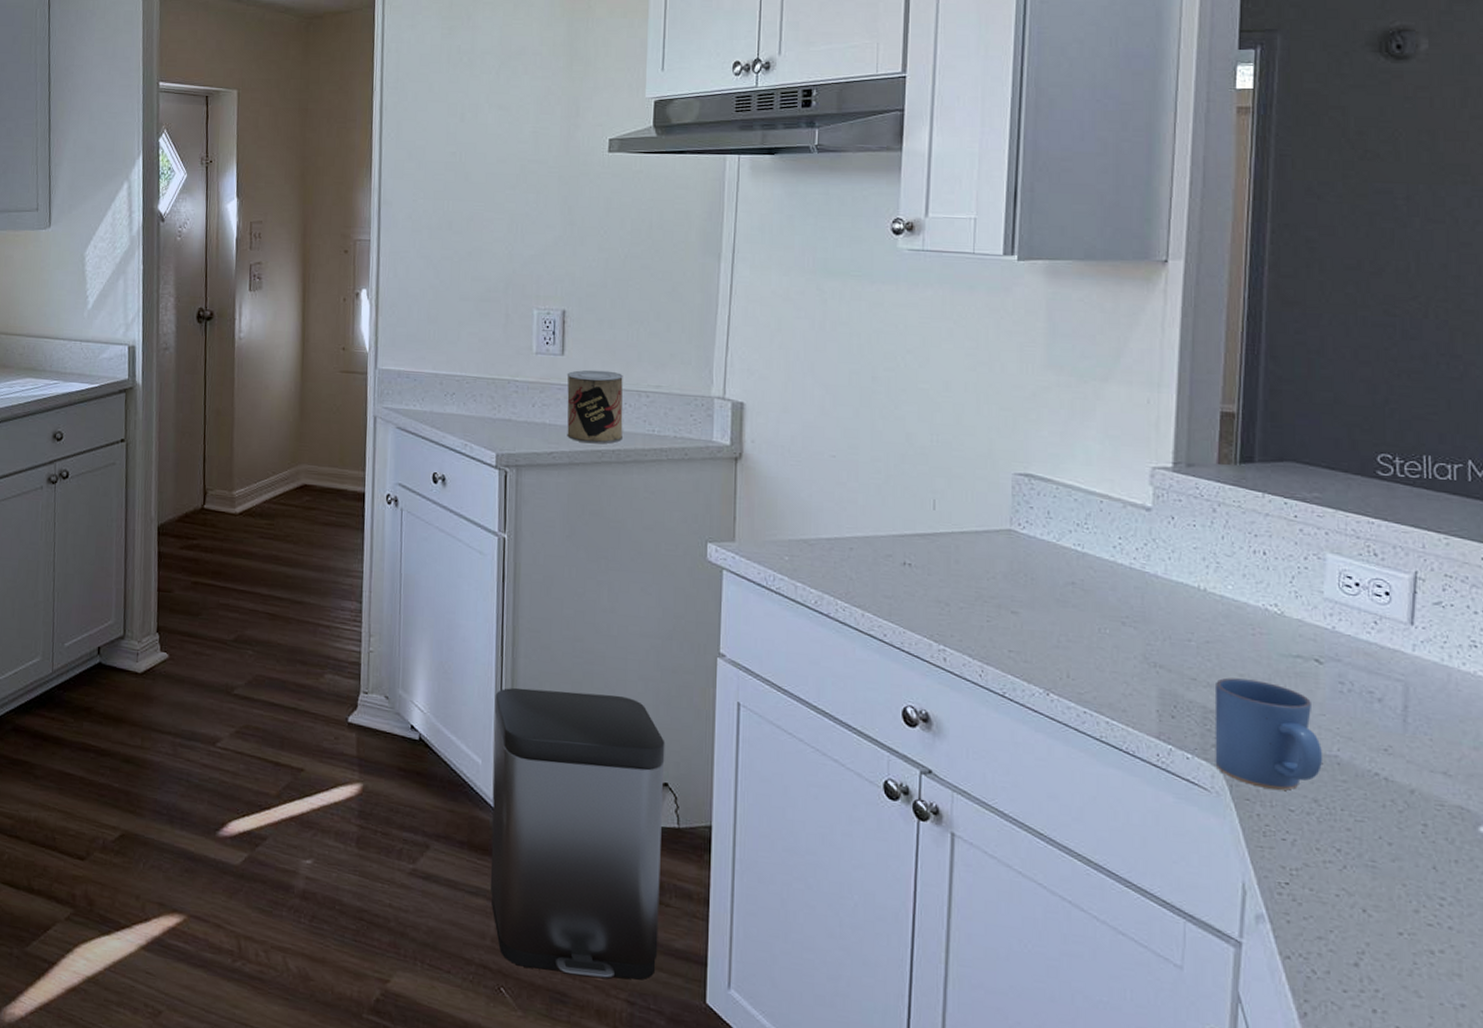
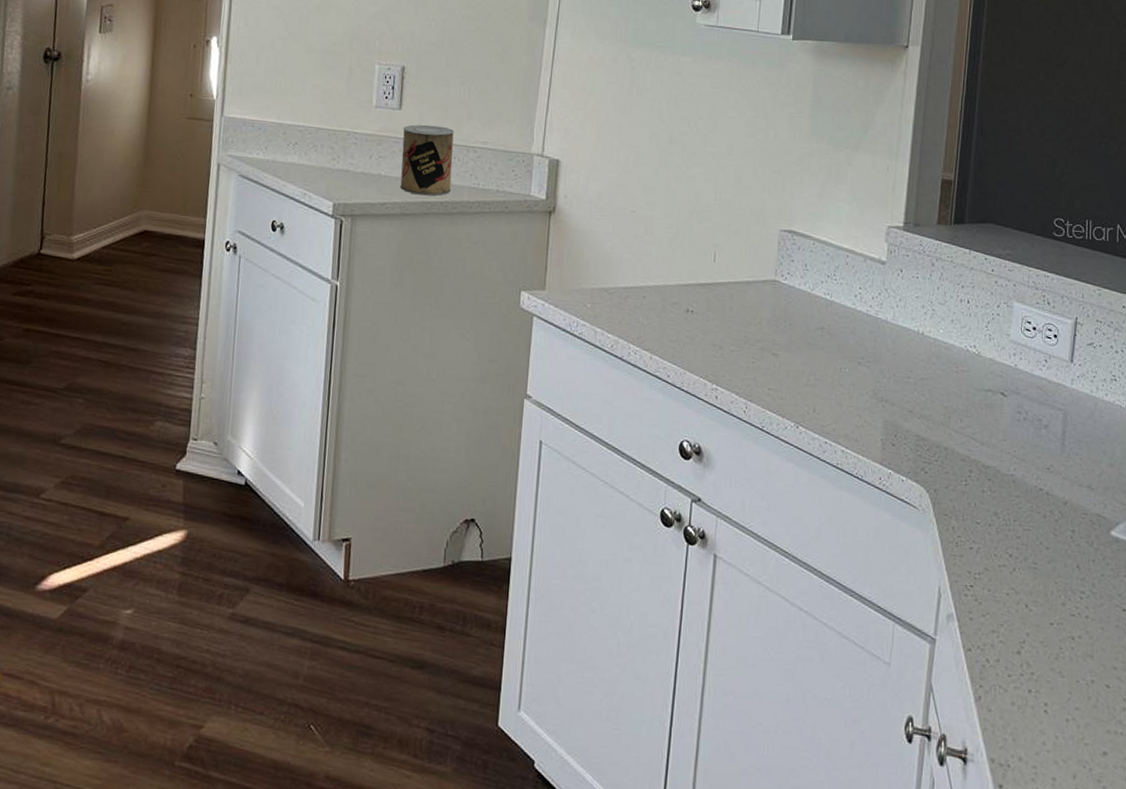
pedal bin: present [490,687,665,980] -> none [306,431,474,710]
mug: present [1214,677,1322,790] -> none [923,409,1002,506]

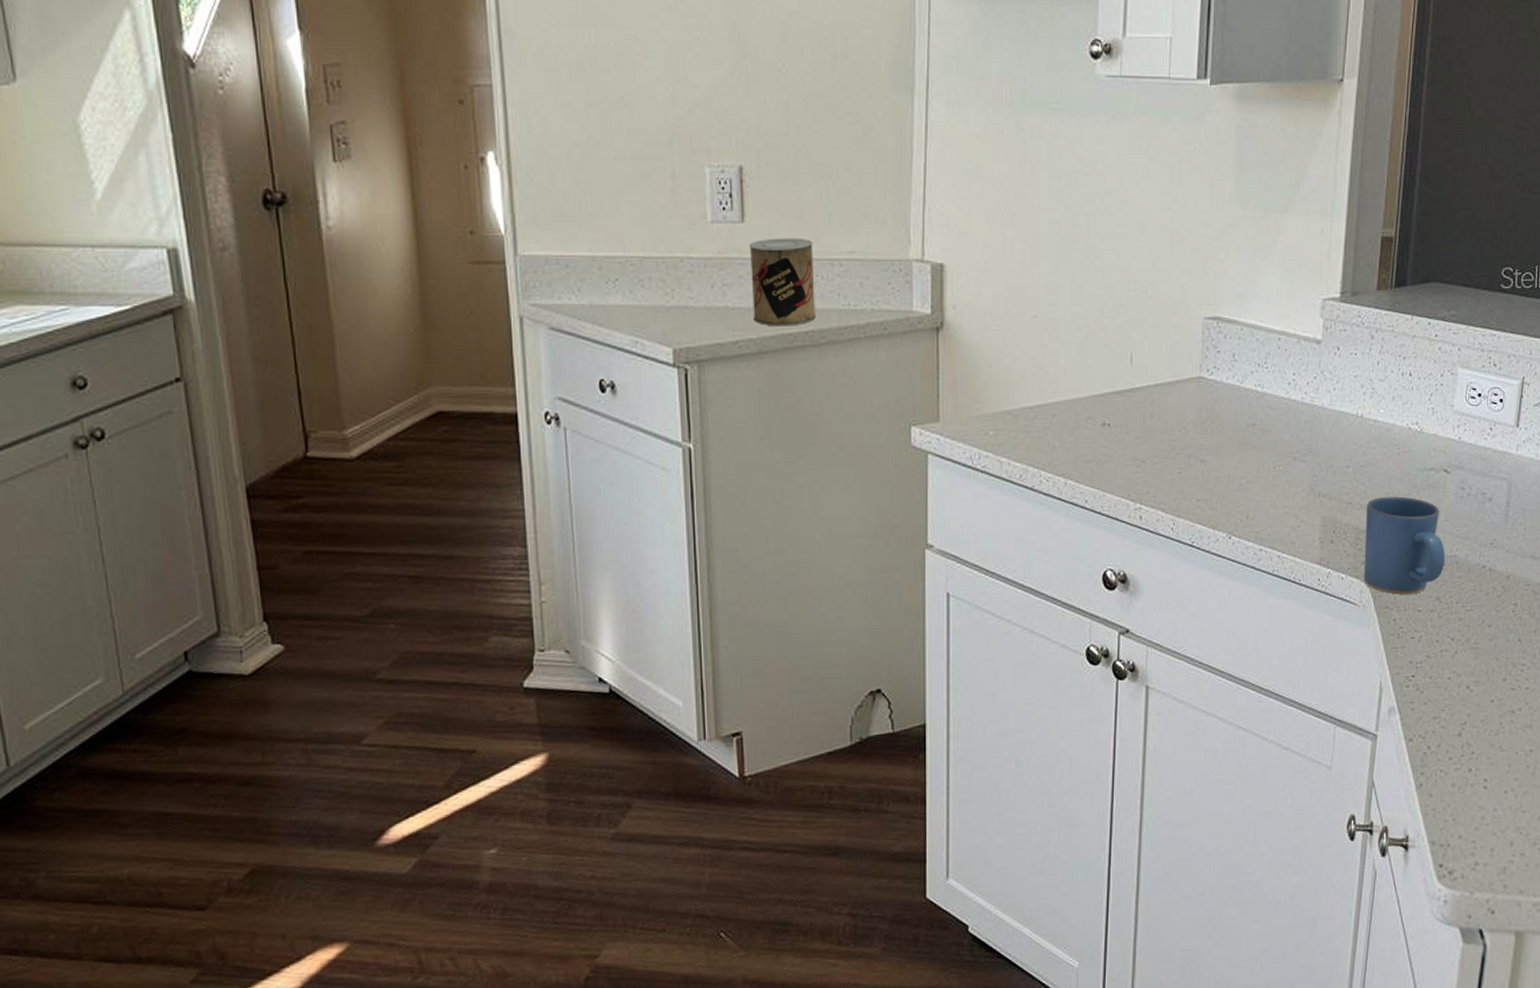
mug: none [923,409,1002,506] -> present [1363,496,1445,595]

